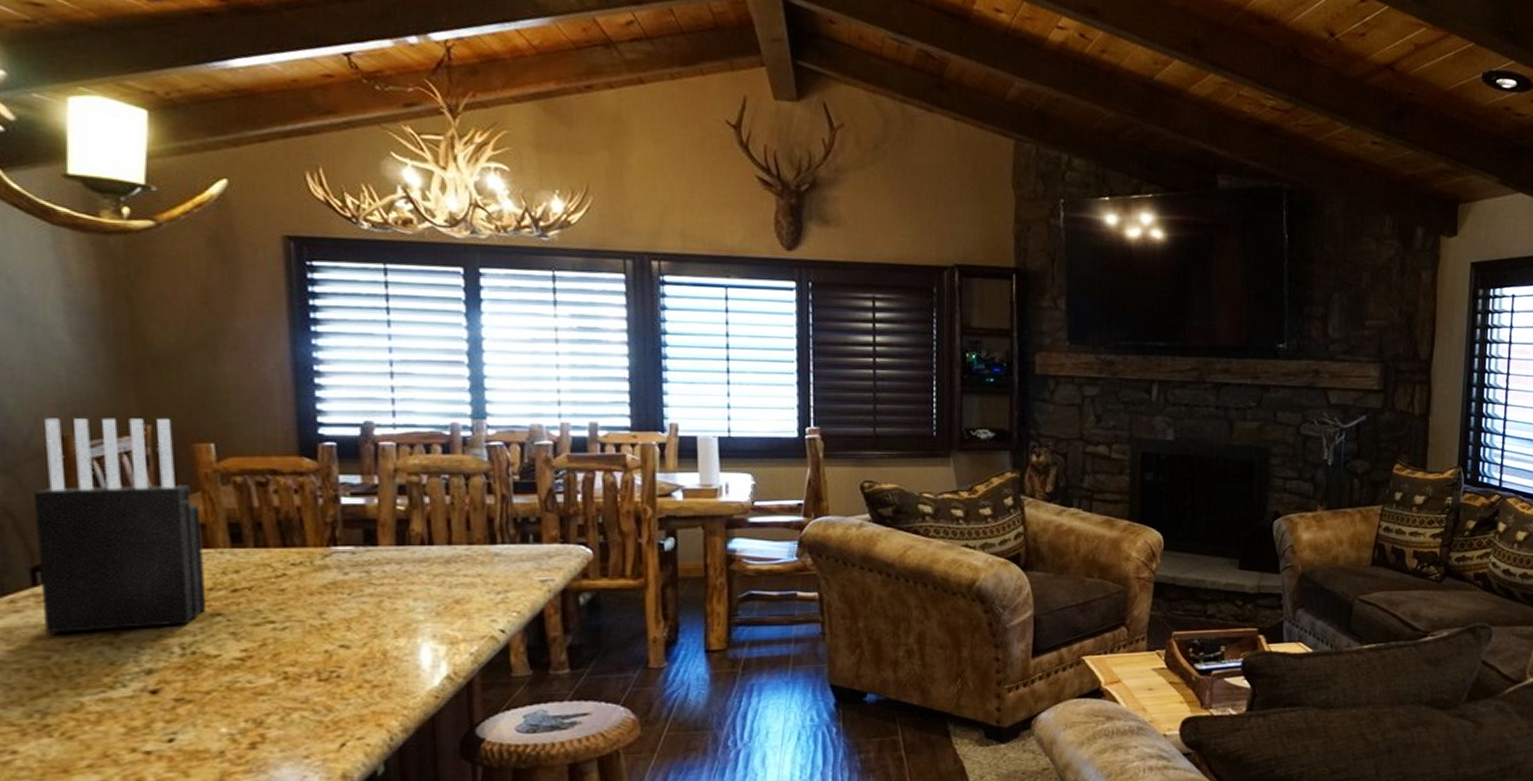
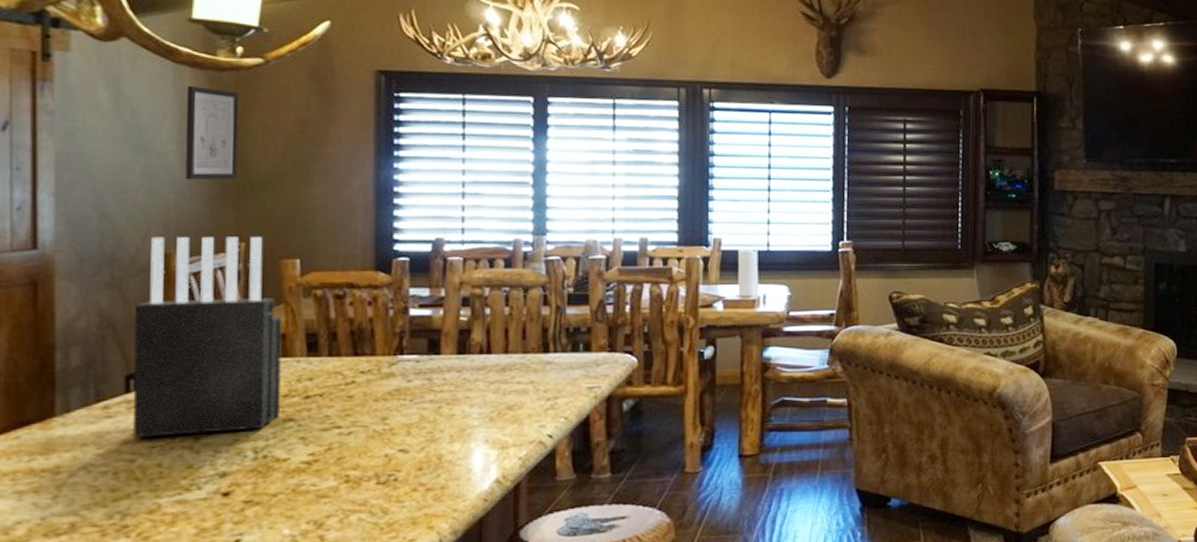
wall art: none [69,251,136,357] -> present [185,86,239,181]

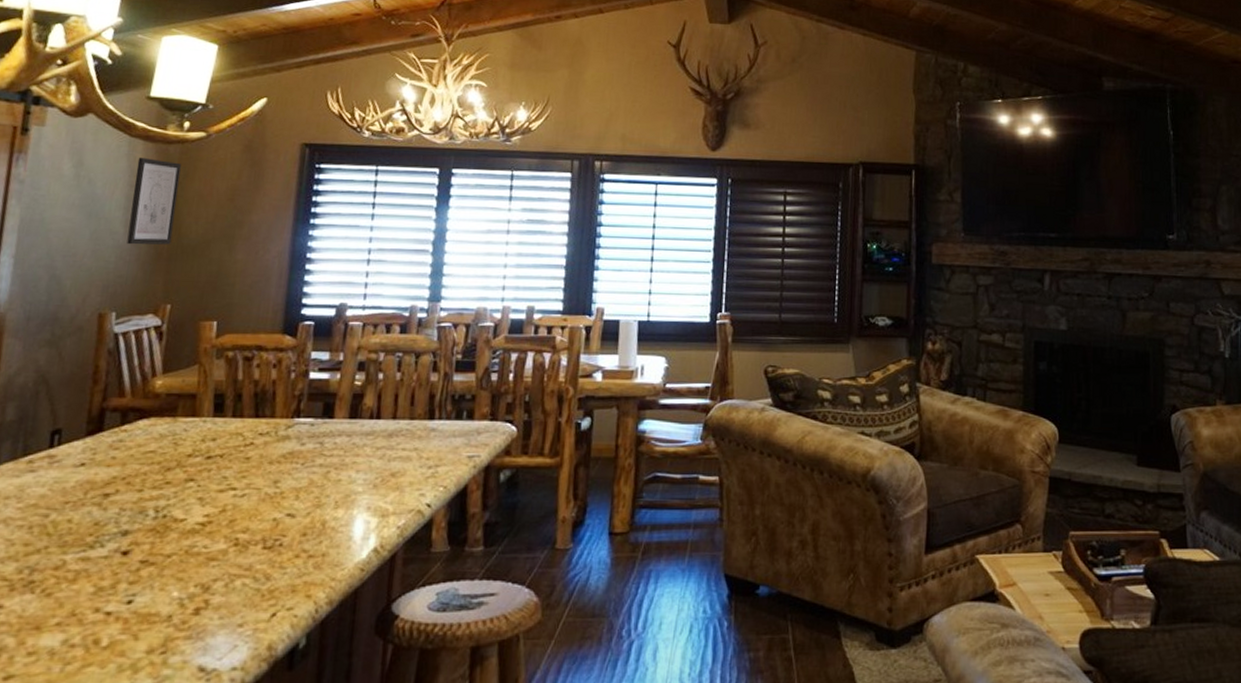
knife block: present [132,236,282,439] -> none [50,297,195,493]

